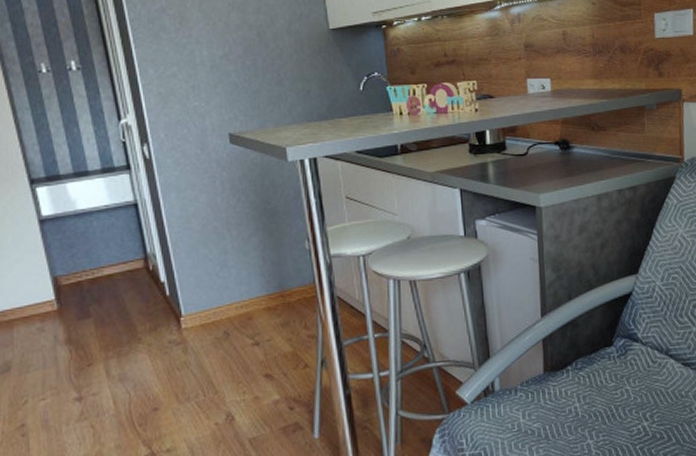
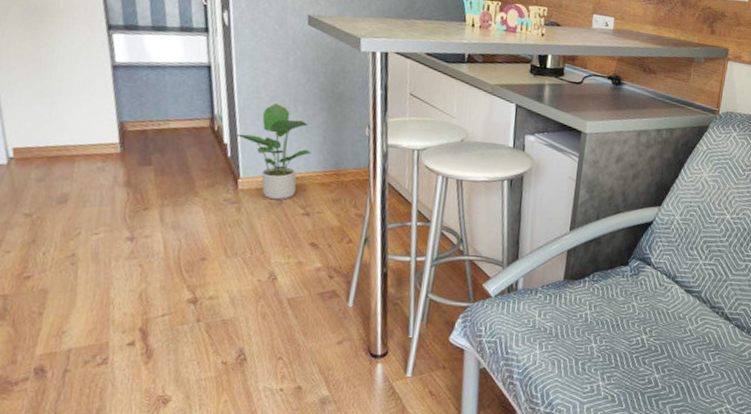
potted plant: none [173,231,252,334] -> present [237,103,311,200]

